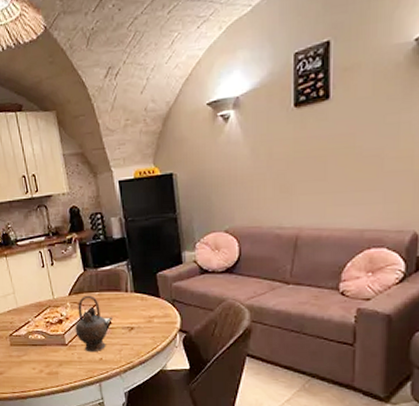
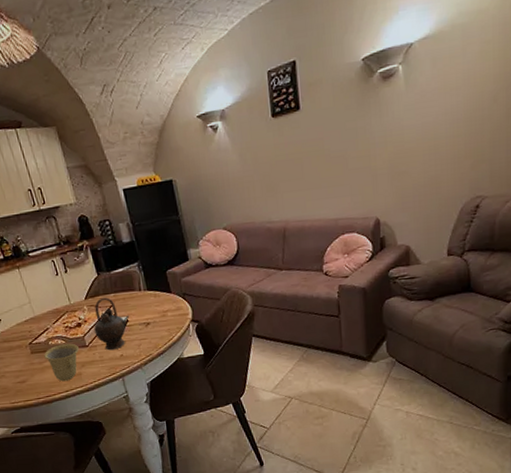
cup: none [23,339,59,379] -> present [44,343,80,382]

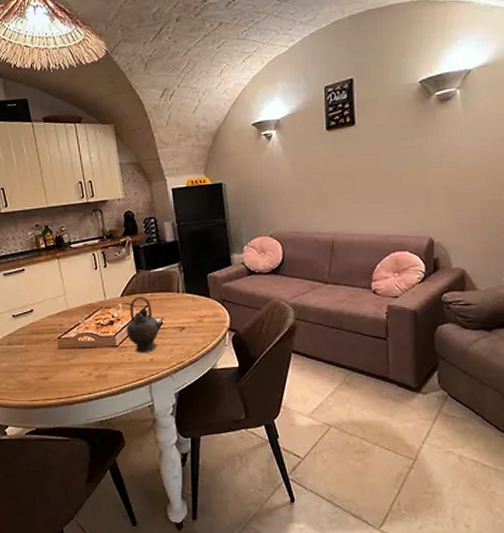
cup: present [44,343,80,382] -> none [71,342,109,382]

